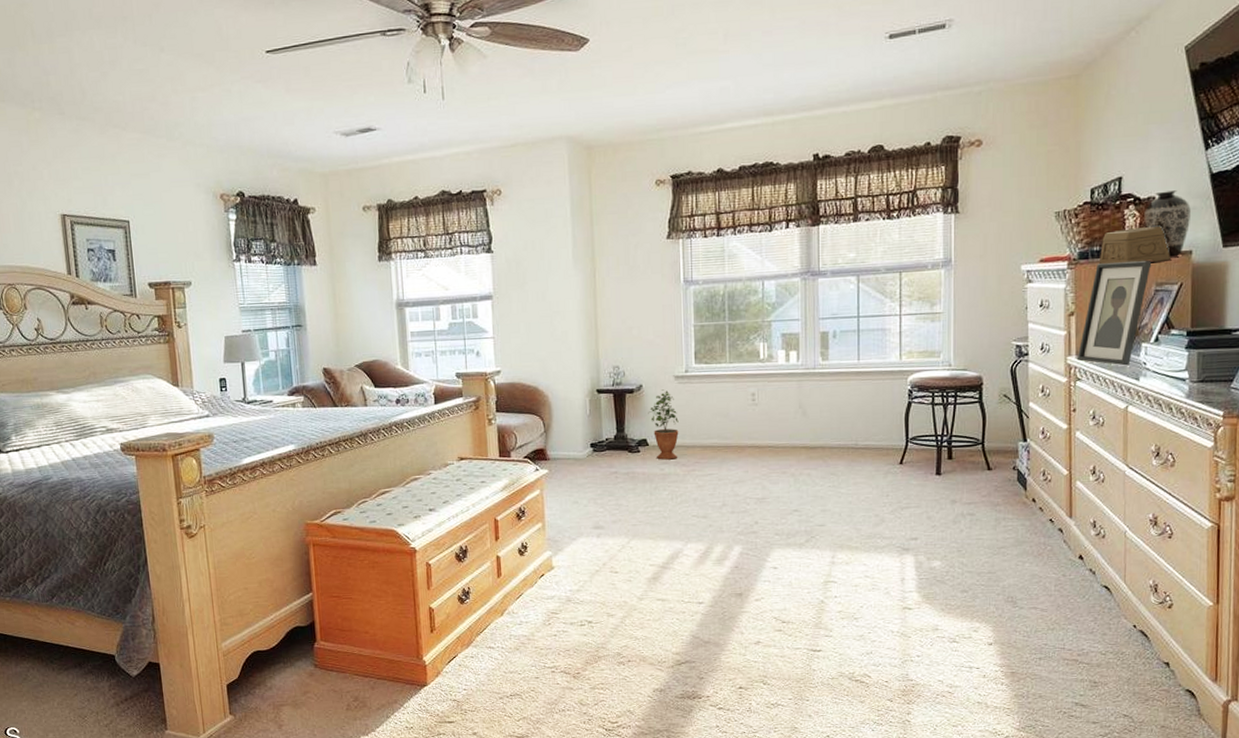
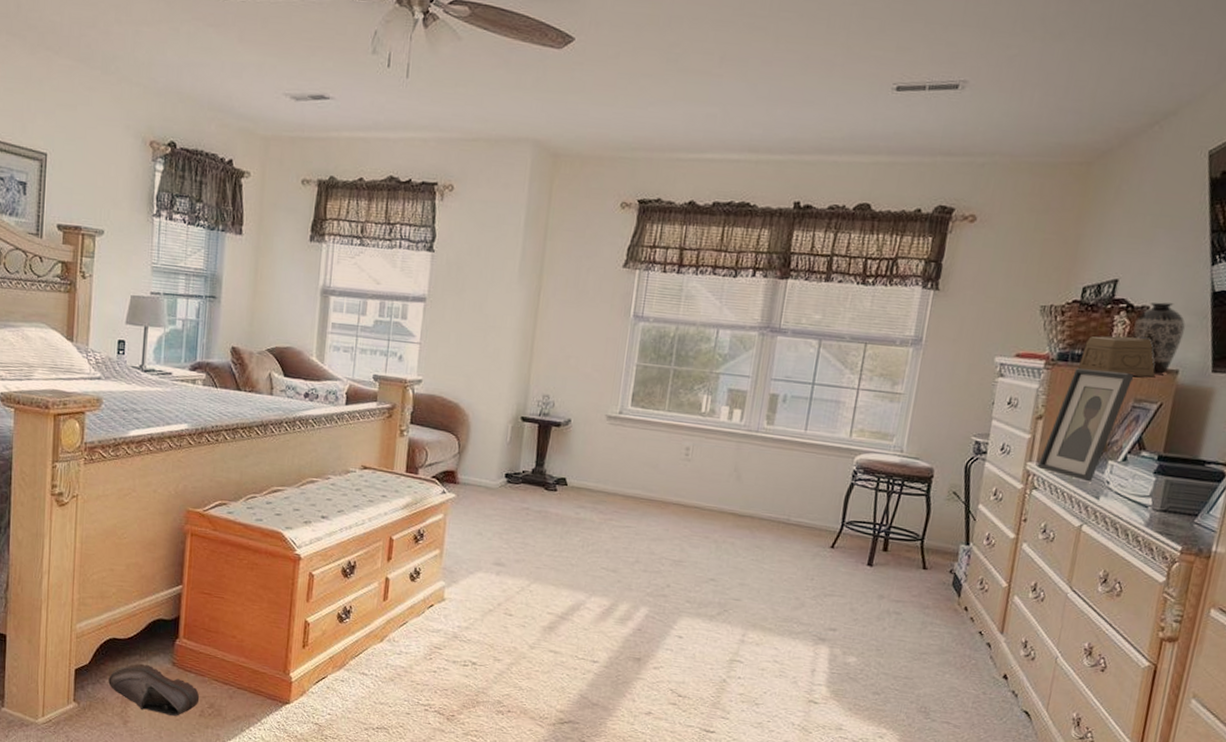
shoe: none [258,670,345,715] -> present [108,663,200,717]
potted plant: present [648,389,679,460] -> none [572,428,604,505]

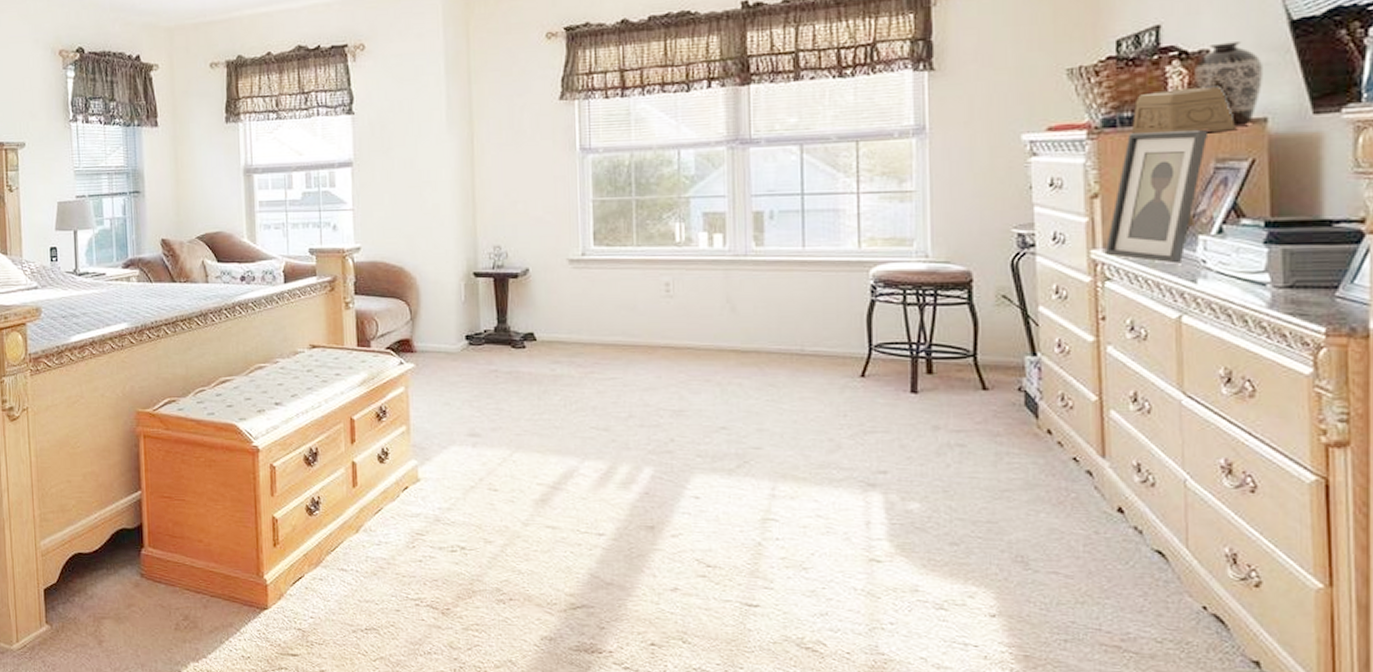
shoe: present [108,663,200,717] -> none [78,577,173,633]

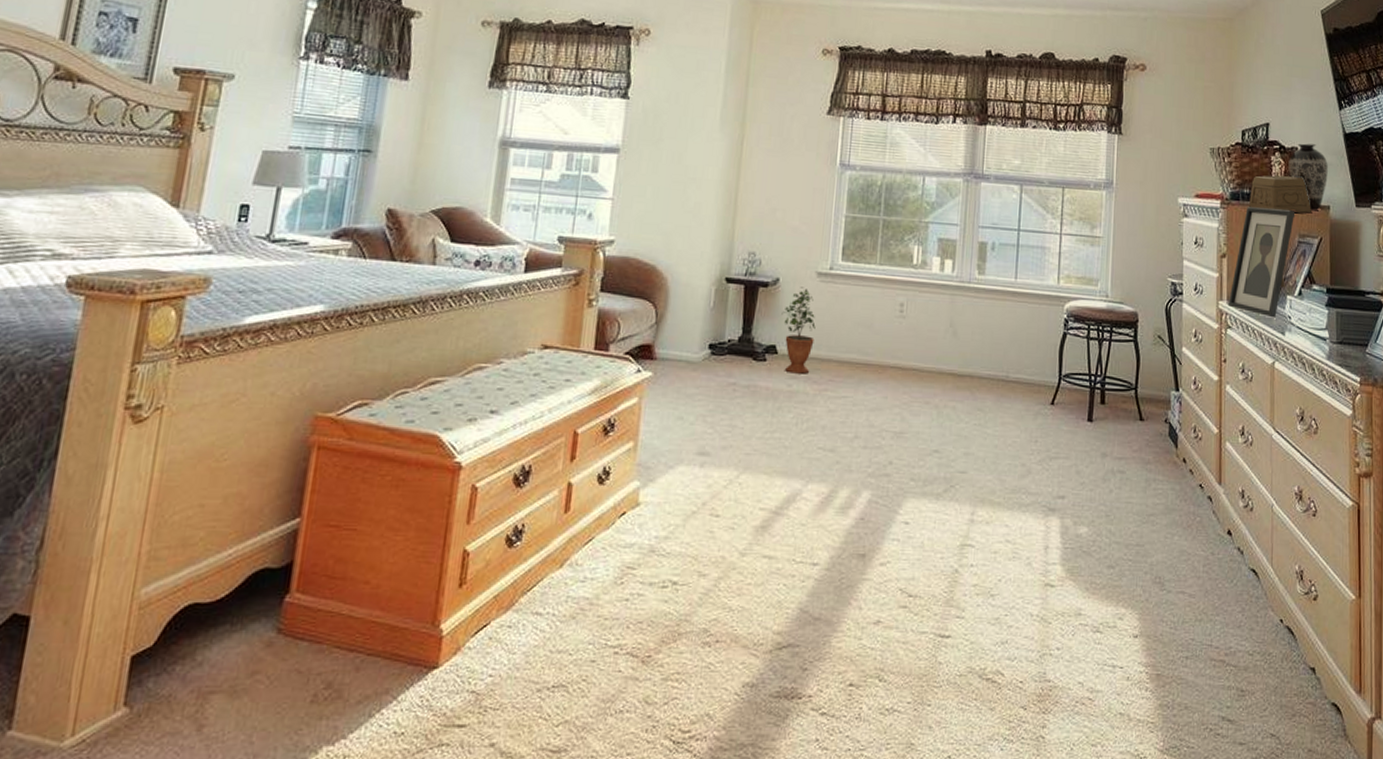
potted plant: none [535,275,574,358] -> present [781,287,816,374]

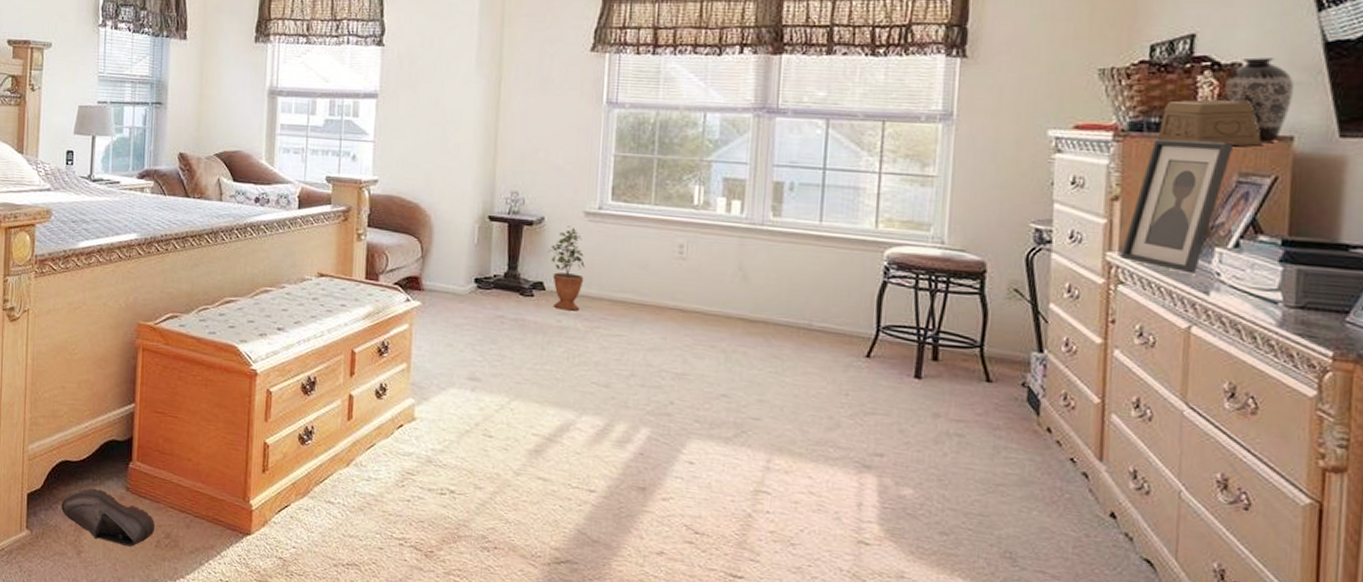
shoe: none [180,635,314,709] -> present [61,488,156,547]

